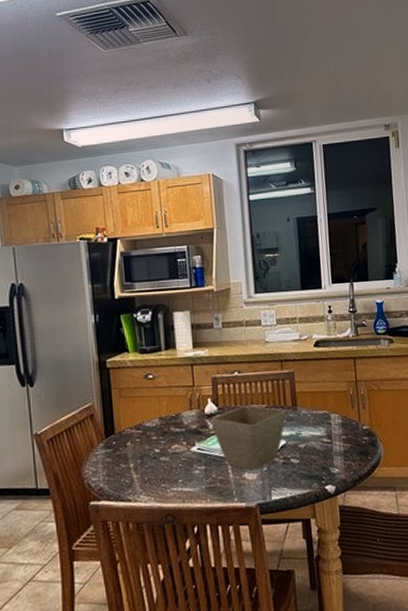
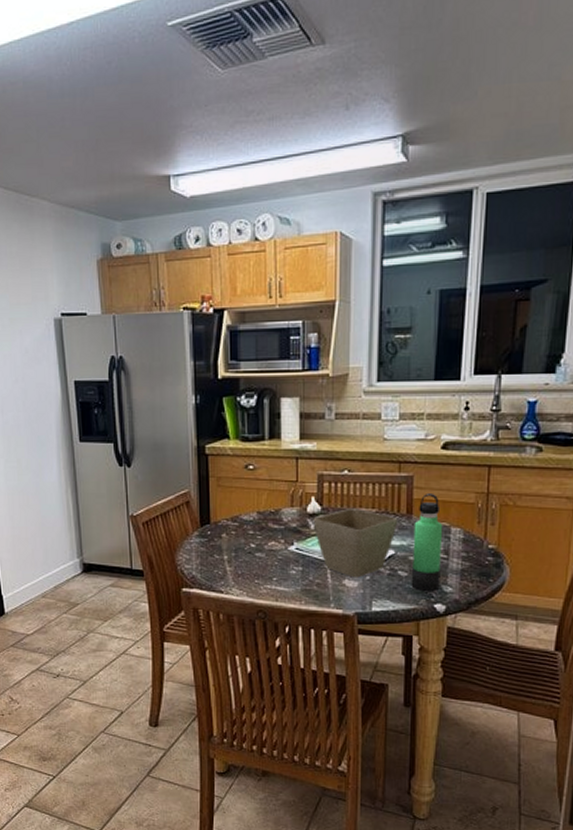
thermos bottle: none [299,386,328,476] -> present [411,494,443,592]

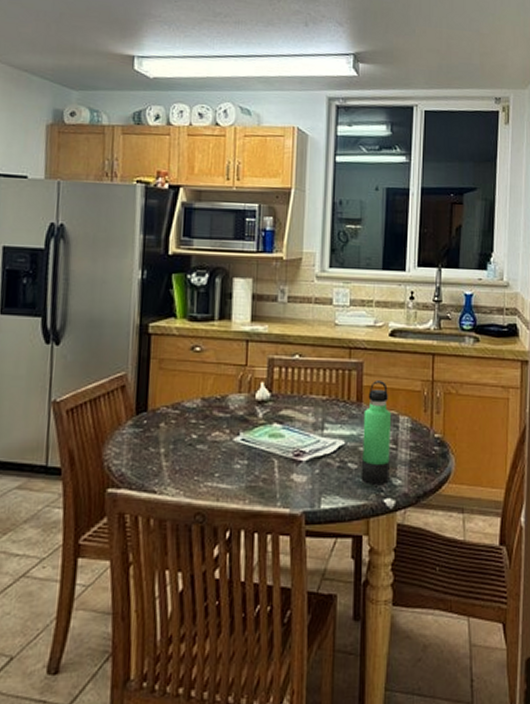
flower pot: present [313,509,398,578] -> none [261,396,348,472]

